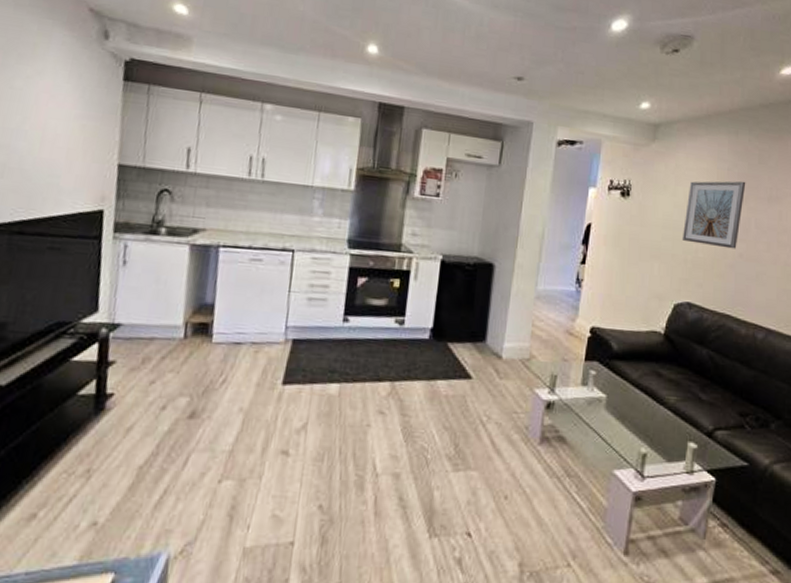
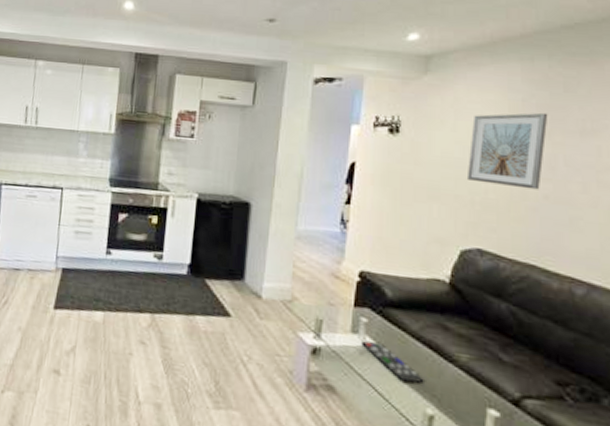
remote control: none [590,391,640,426] -> present [361,341,424,383]

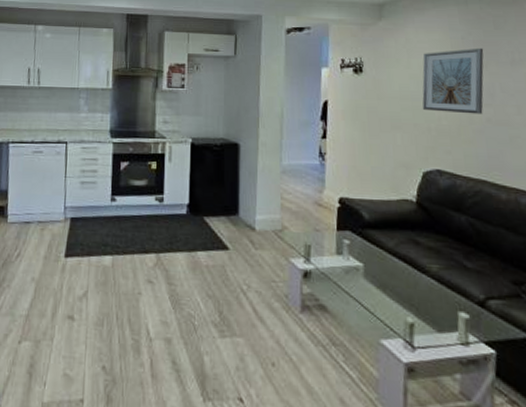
remote control: present [361,341,424,383] -> none [346,260,403,295]

